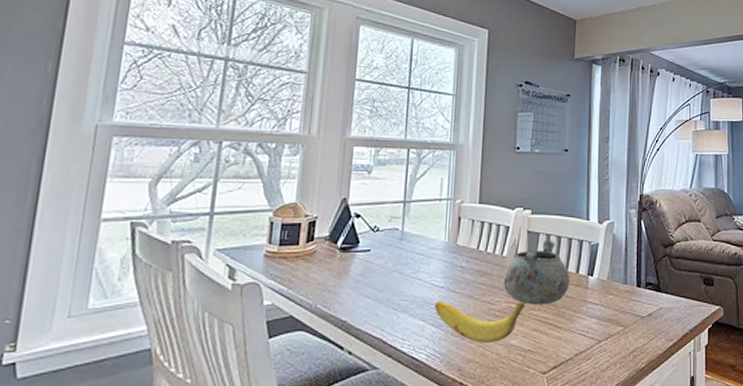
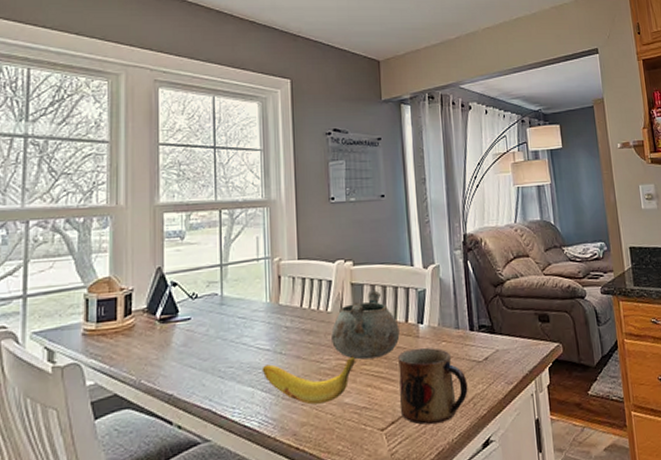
mug: none [563,298,630,372] -> present [398,347,468,425]

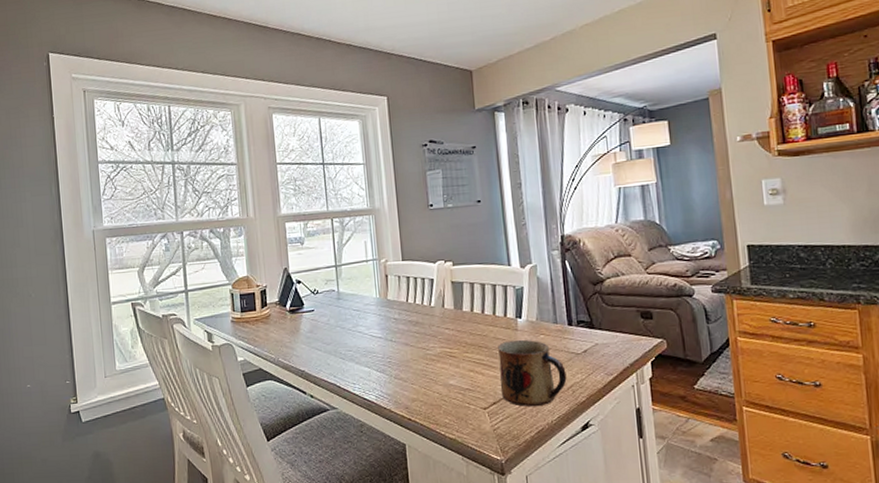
banana: present [262,356,355,405] -> none [376,345,458,384]
decorative bowl: present [331,290,400,360] -> none [435,287,499,348]

